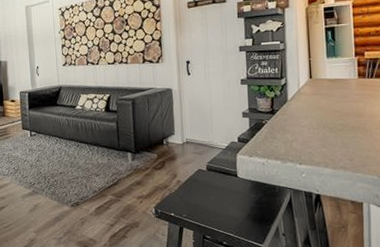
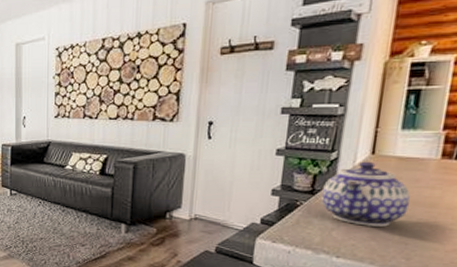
teapot: none [280,84,344,136] -> present [322,161,411,227]

